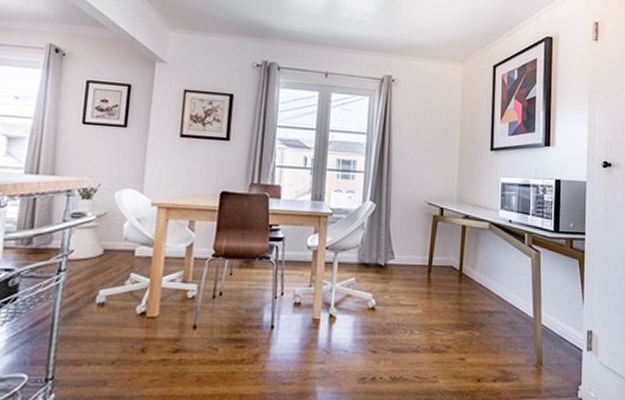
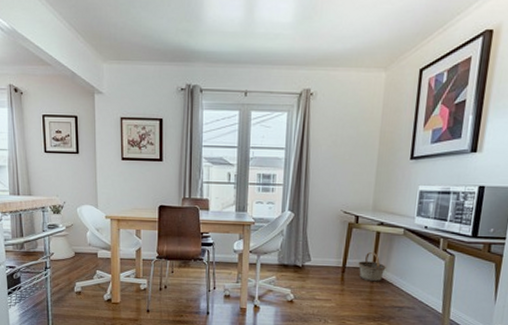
basket: none [445,249,474,283] -> present [358,252,386,282]

